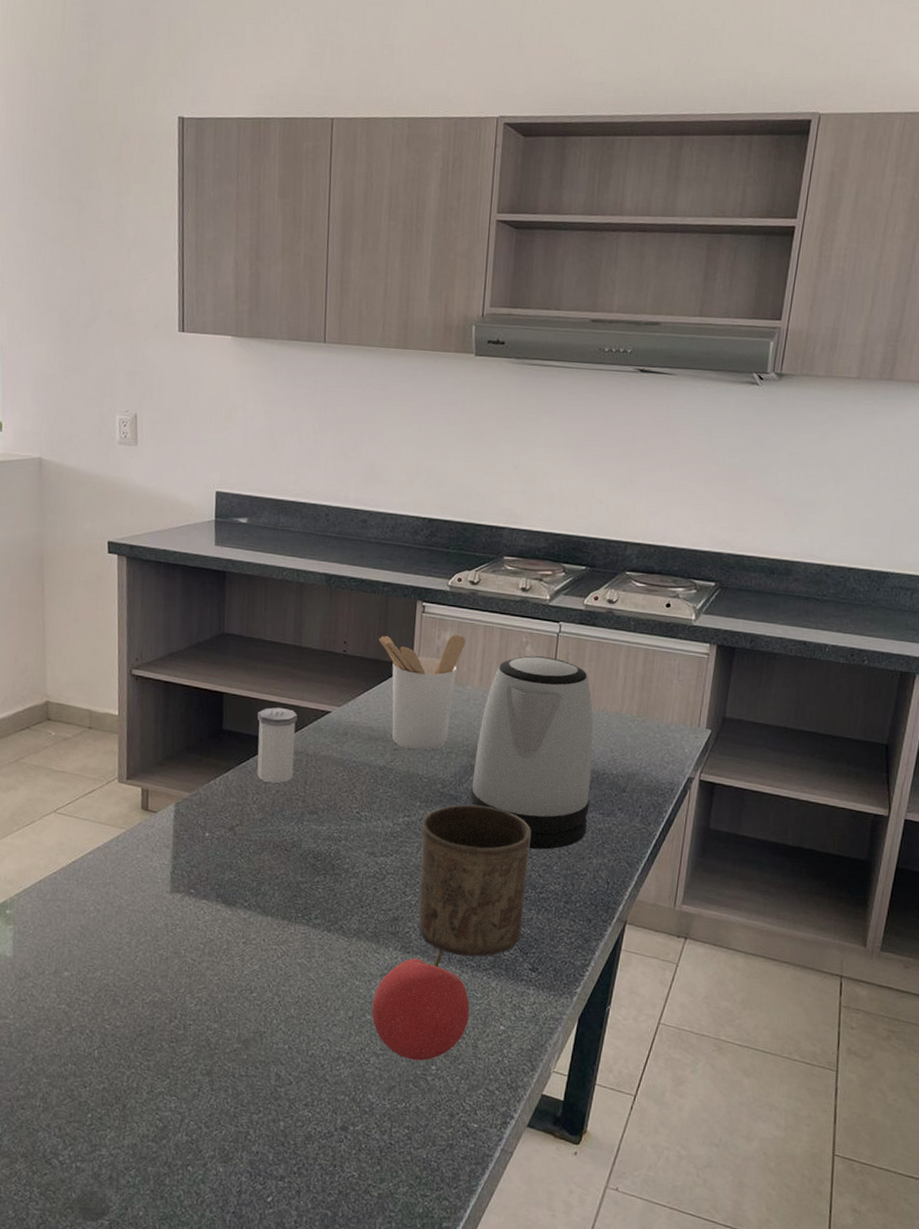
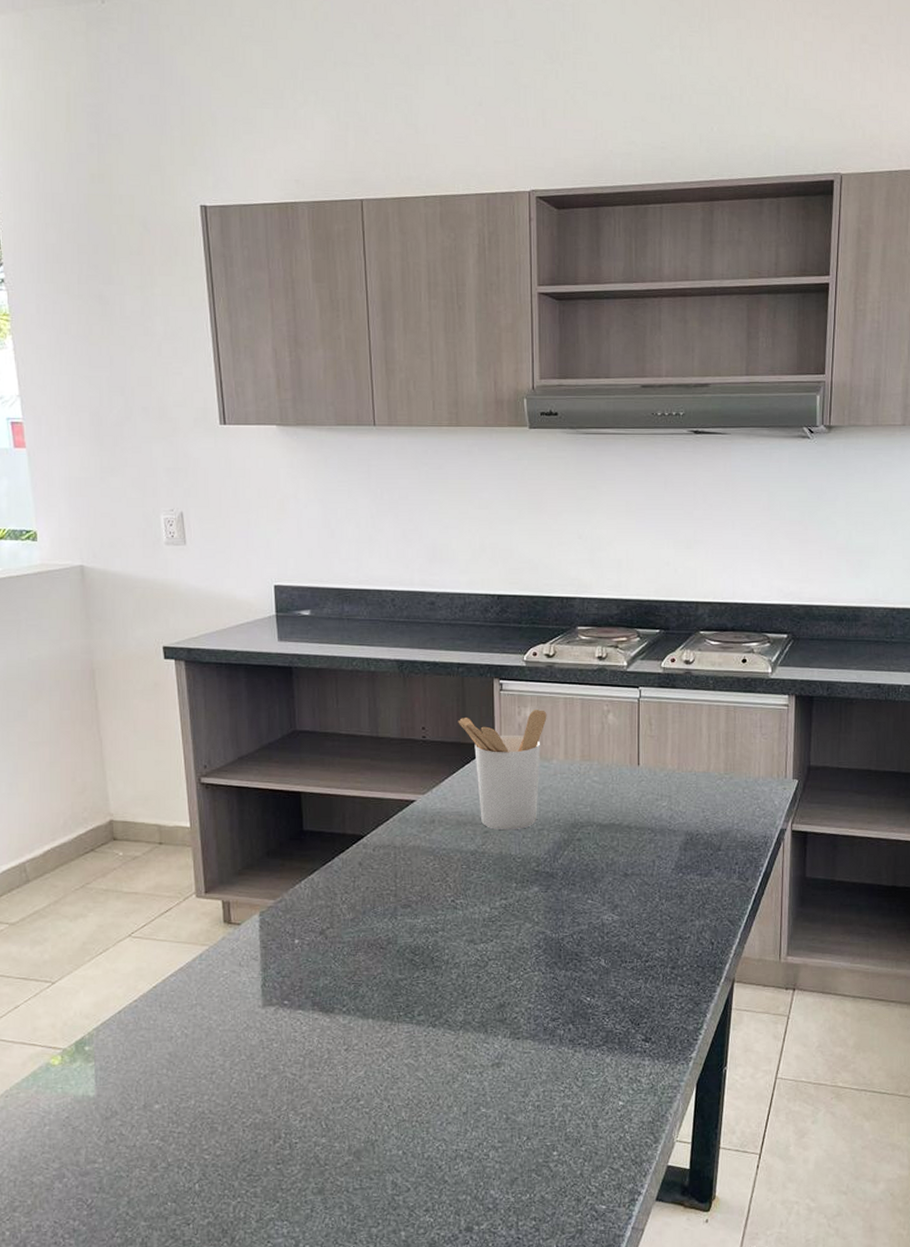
salt shaker: present [257,707,298,783] -> none [339,801,381,881]
fruit: present [372,949,470,1061] -> none [486,1031,586,1149]
cup: present [418,804,531,957] -> none [519,879,631,1035]
kettle: present [470,655,594,850] -> none [566,723,686,919]

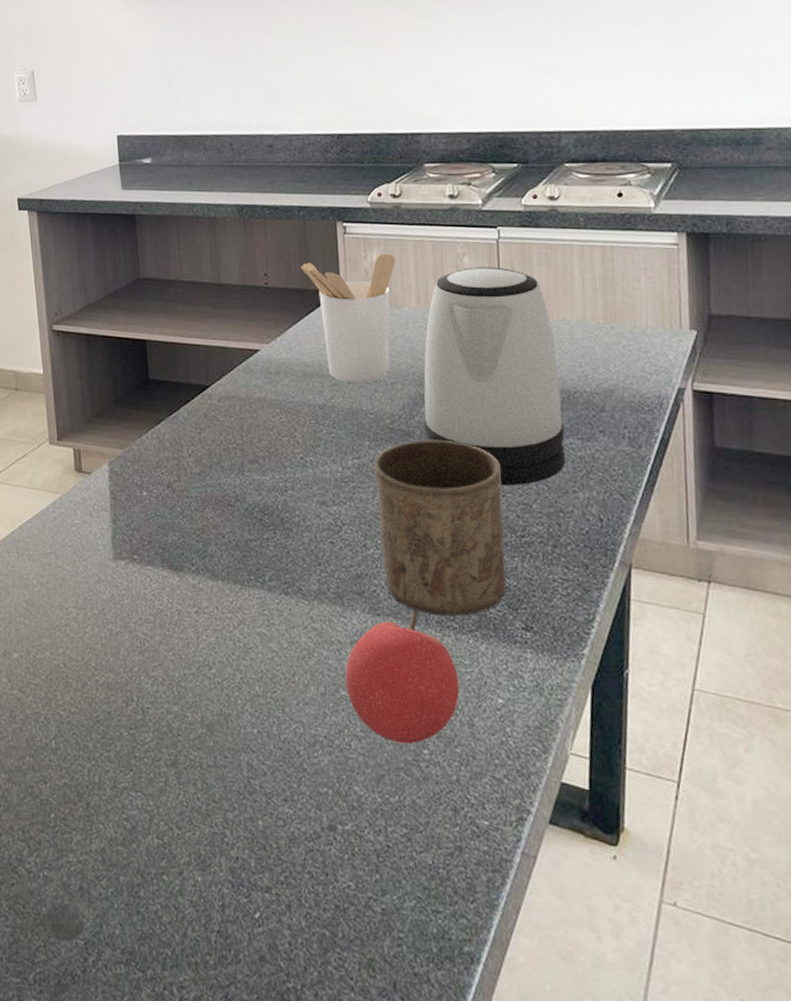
fruit: none [486,1031,586,1149] -> present [345,609,459,744]
cup: none [519,879,631,1035] -> present [373,439,506,617]
kettle: none [566,723,686,919] -> present [423,267,566,486]

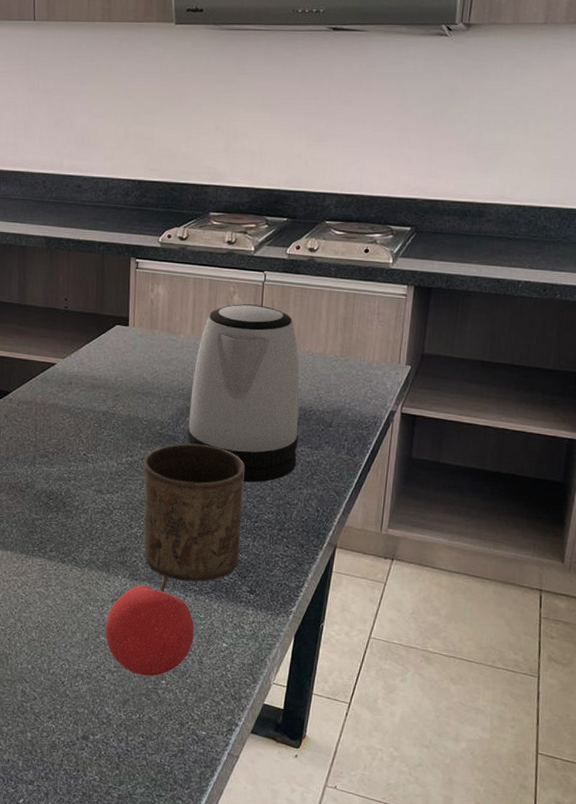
utensil holder: present [301,253,396,384] -> none [97,287,178,396]

